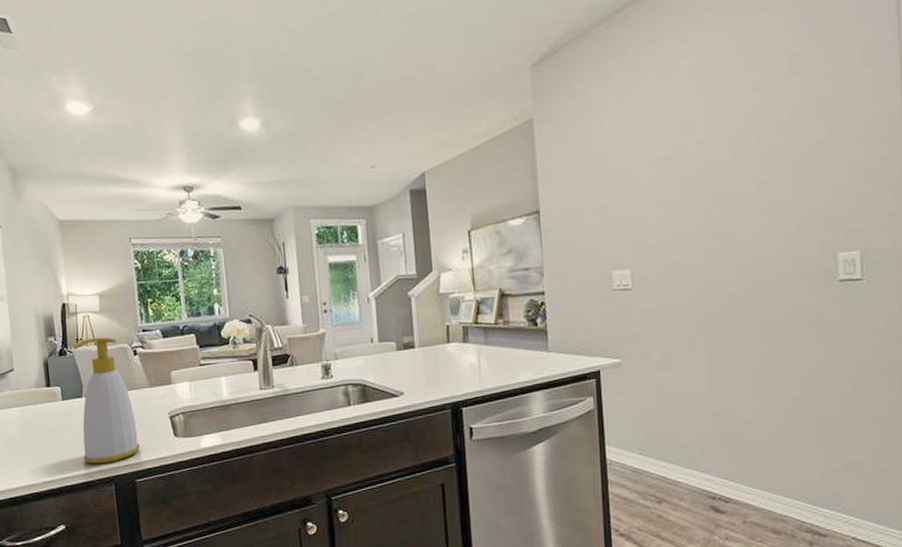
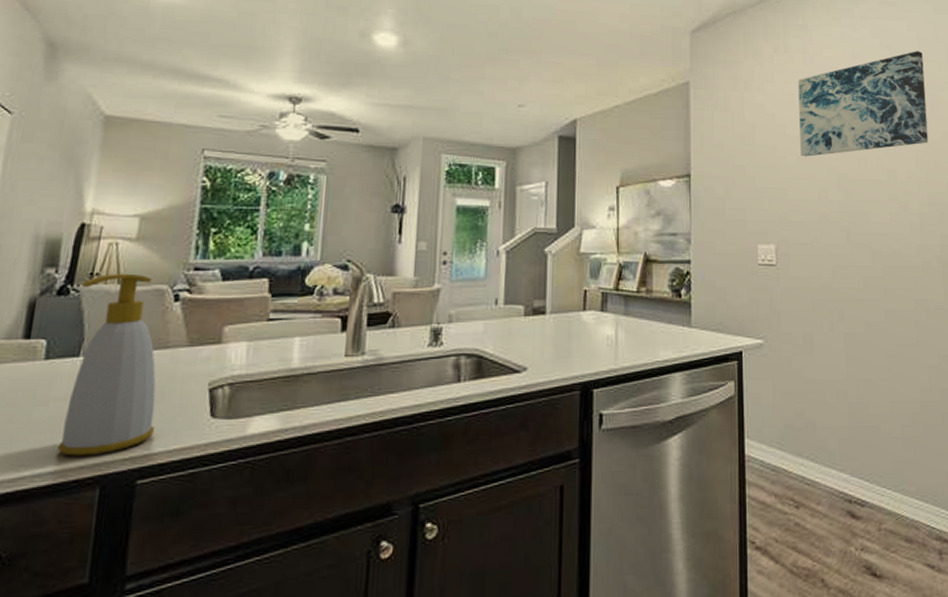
wall art: none [651,40,810,179] -> present [798,51,929,157]

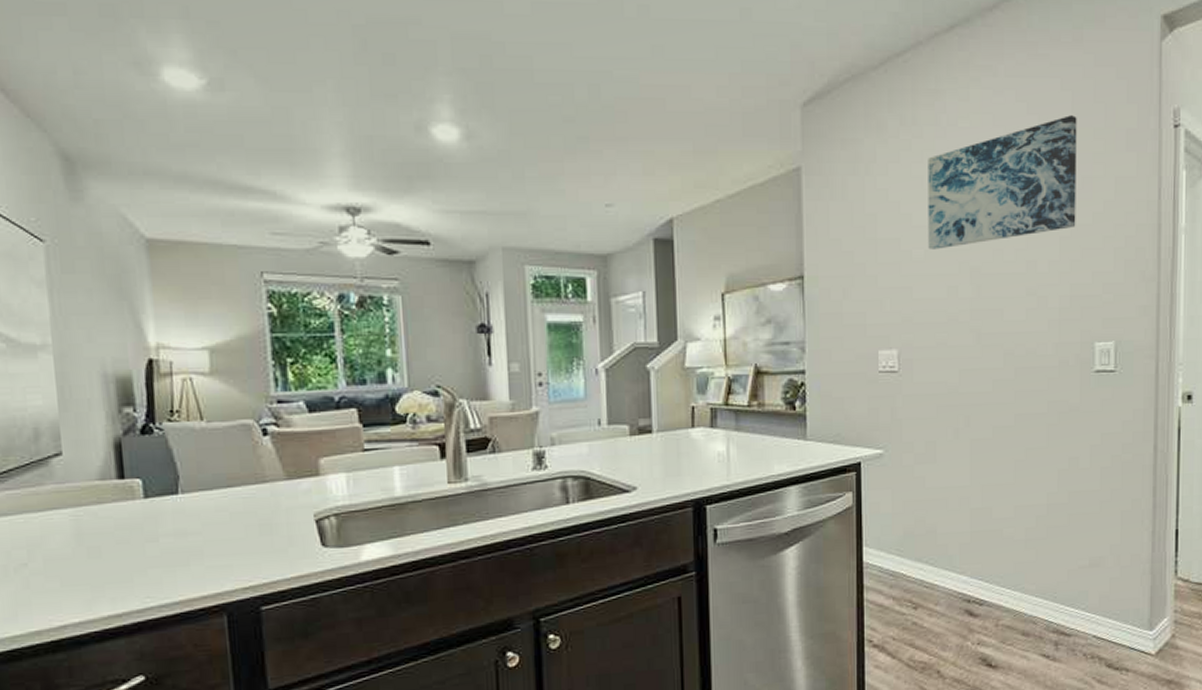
soap bottle: present [57,273,156,456] -> none [164,409,269,587]

